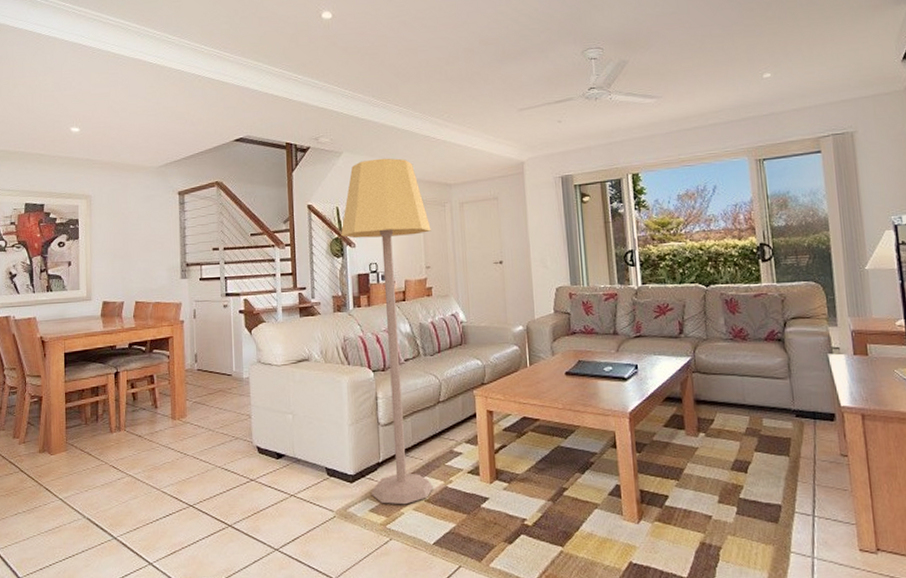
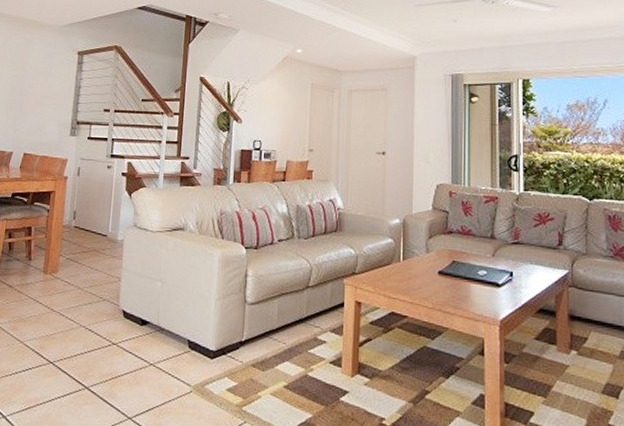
lamp: present [341,158,433,505] -> none [229,39,318,389]

